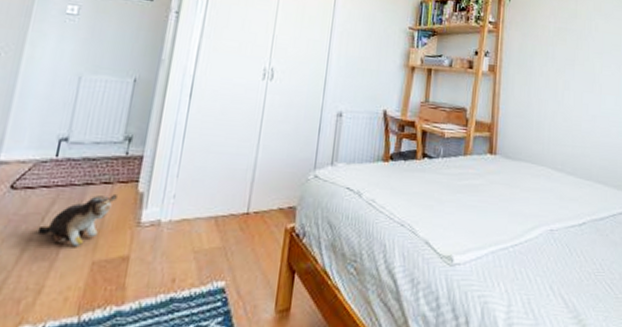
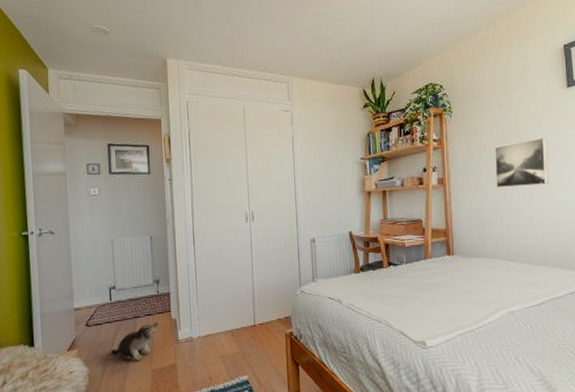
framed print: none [548,39,601,90] -> present [494,137,548,188]

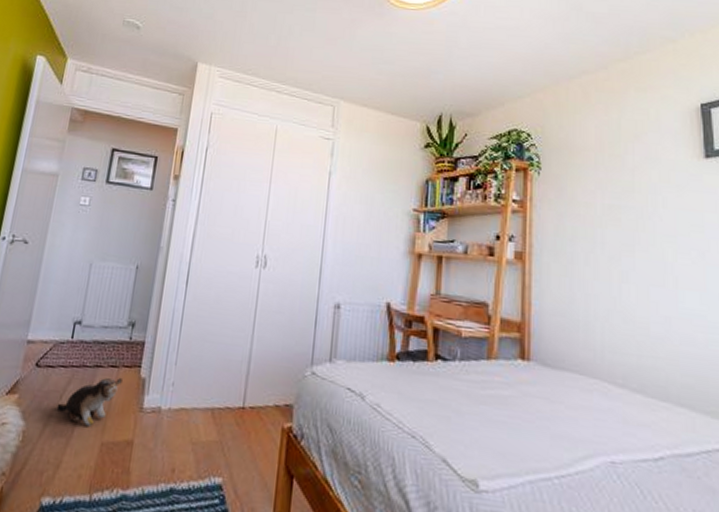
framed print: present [494,137,548,188] -> none [597,218,674,284]

